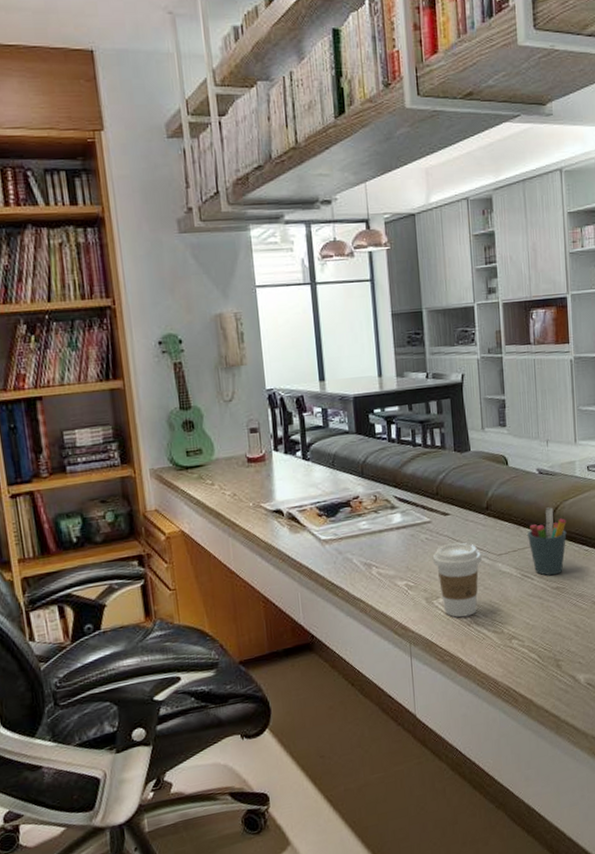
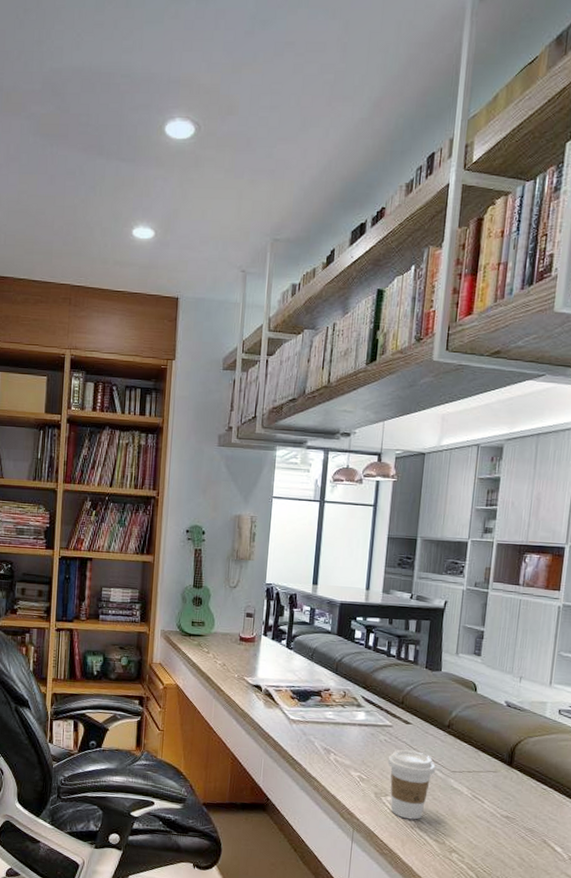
pen holder: present [528,507,567,576] -> none [484,739,528,805]

